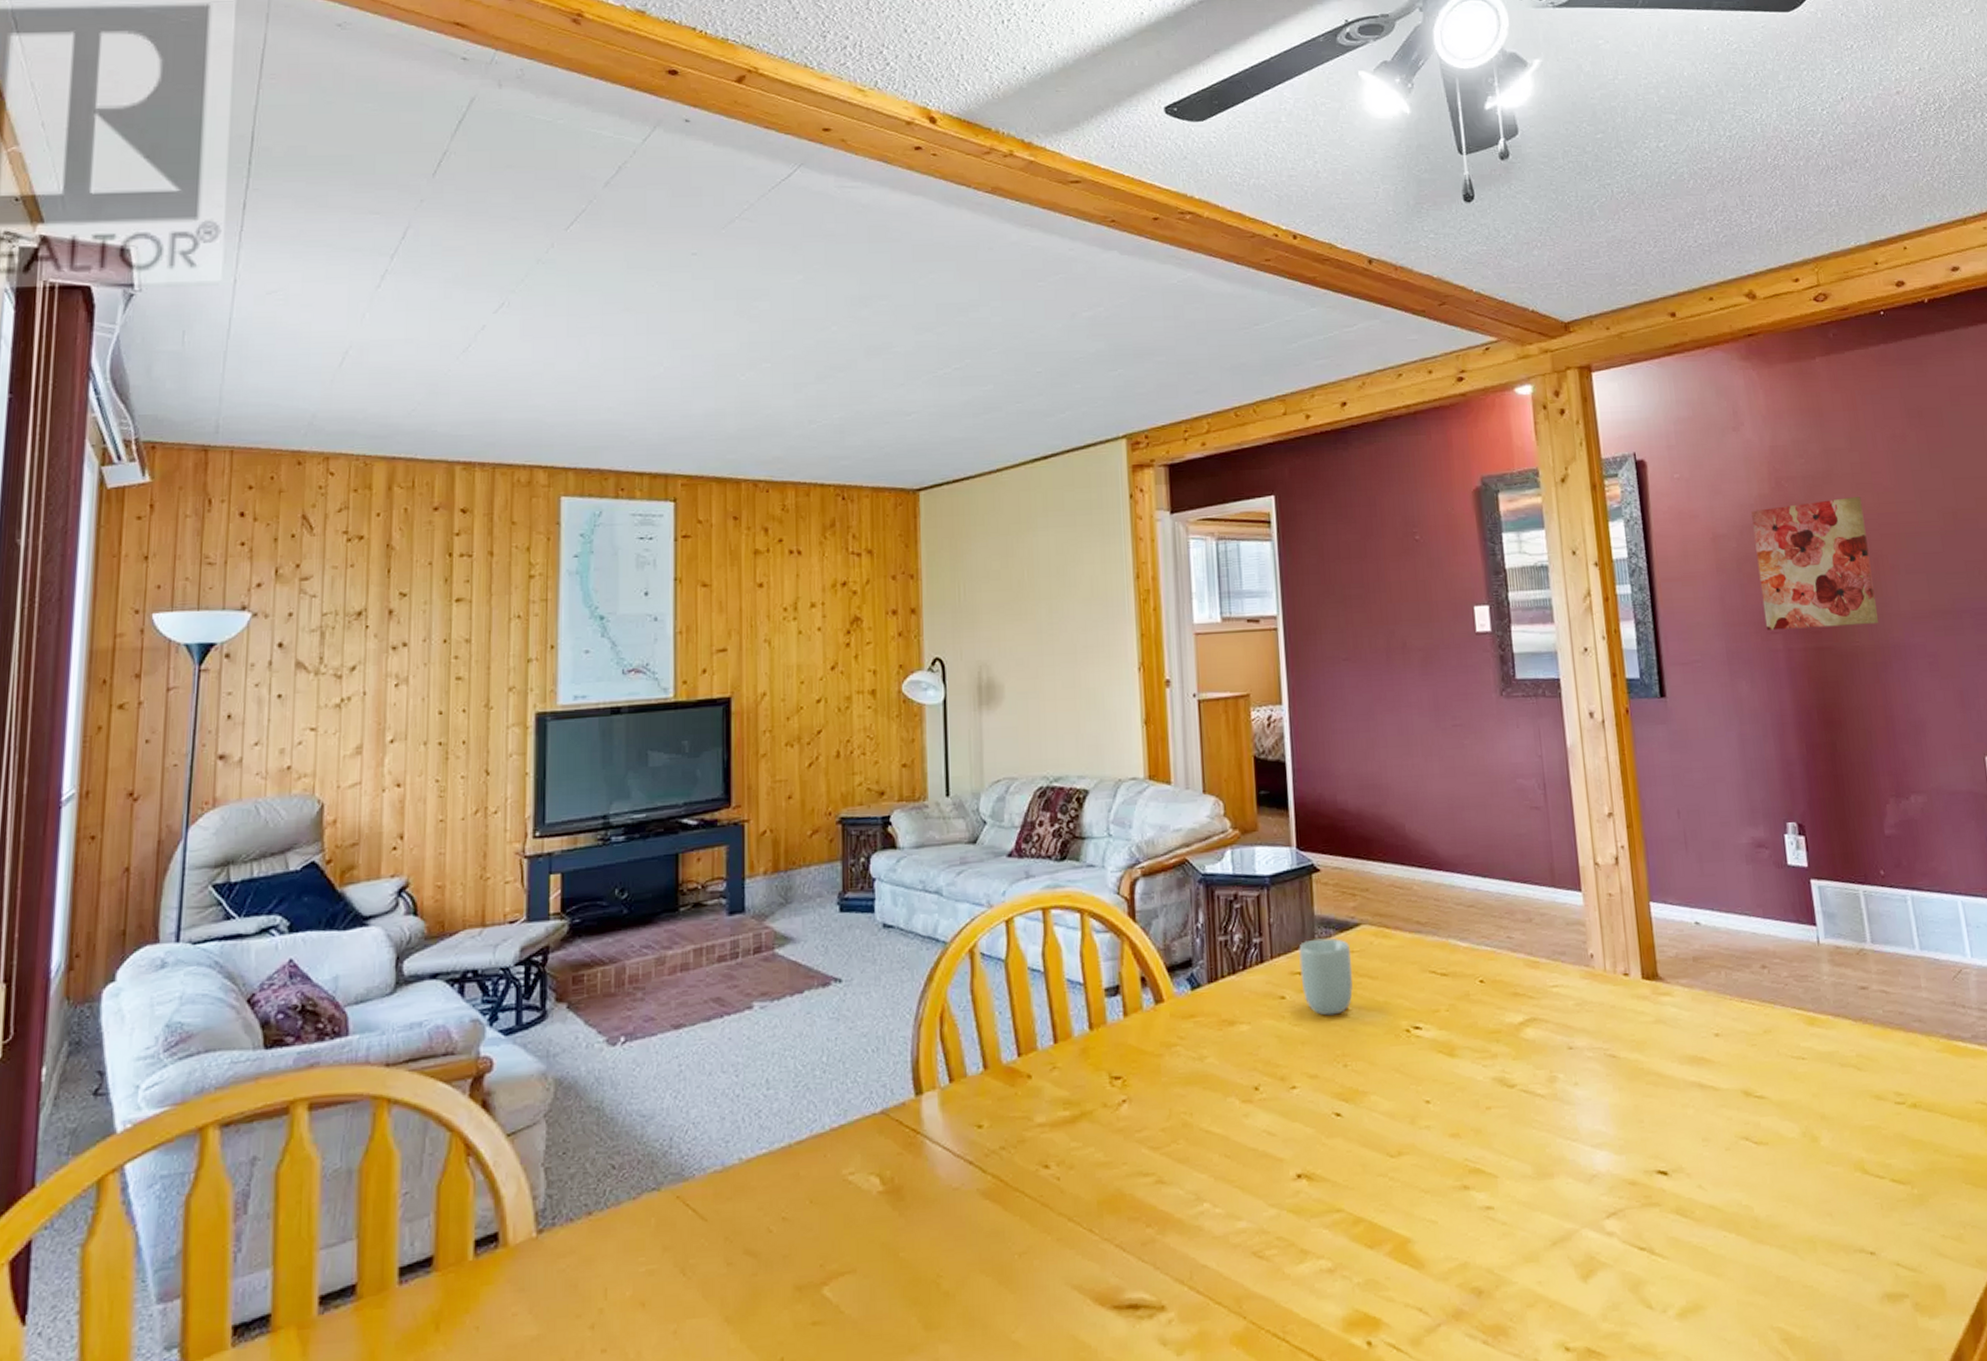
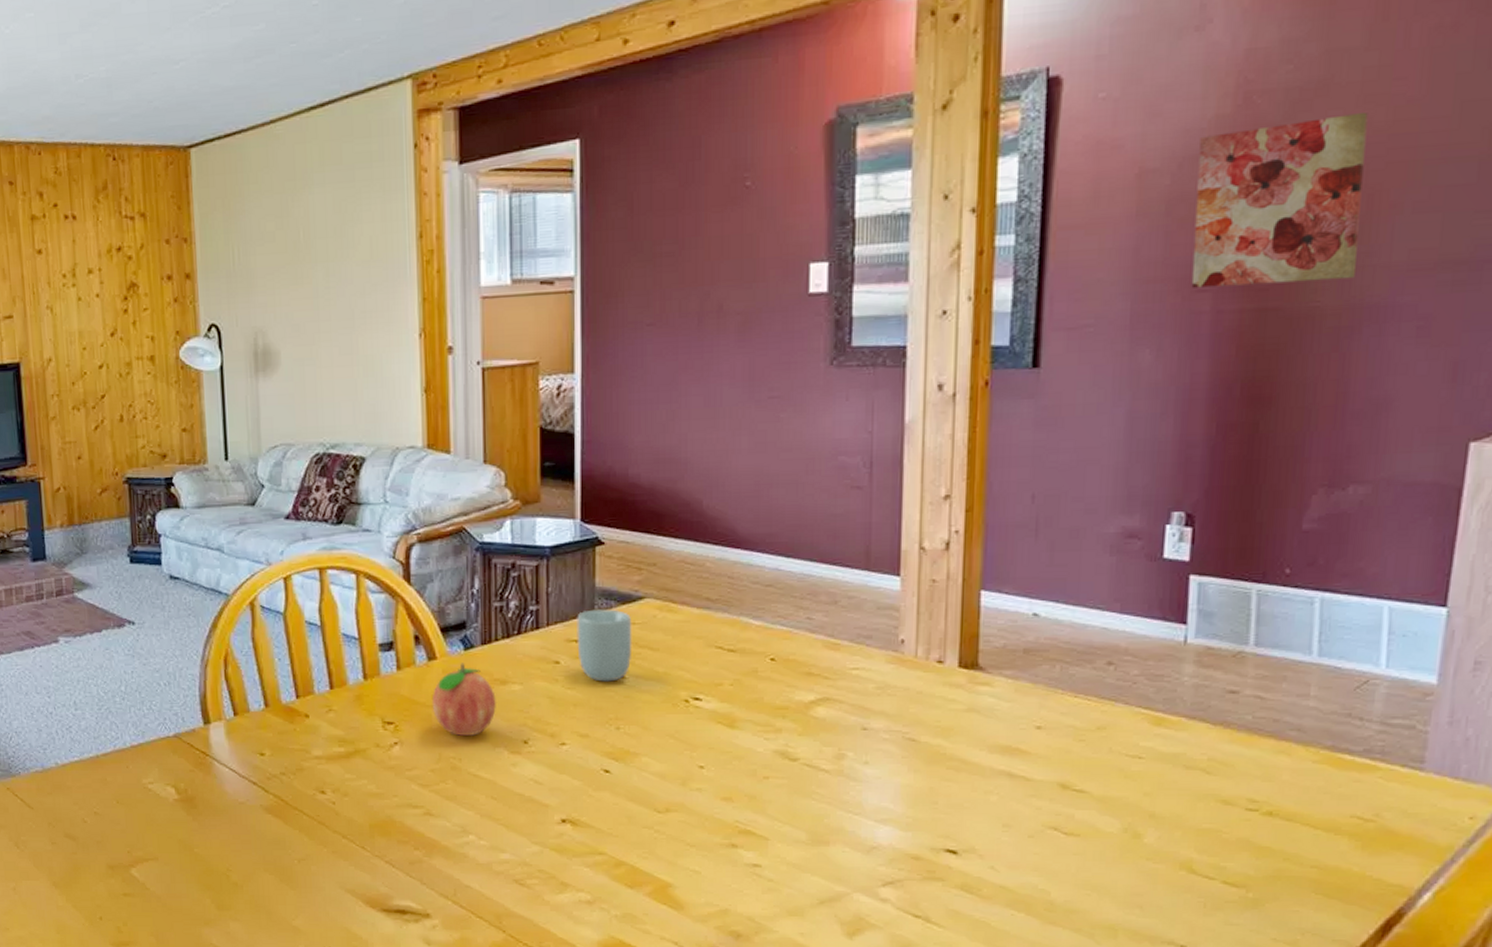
fruit: none [1160,1004,1226,1087] -> present [431,663,497,736]

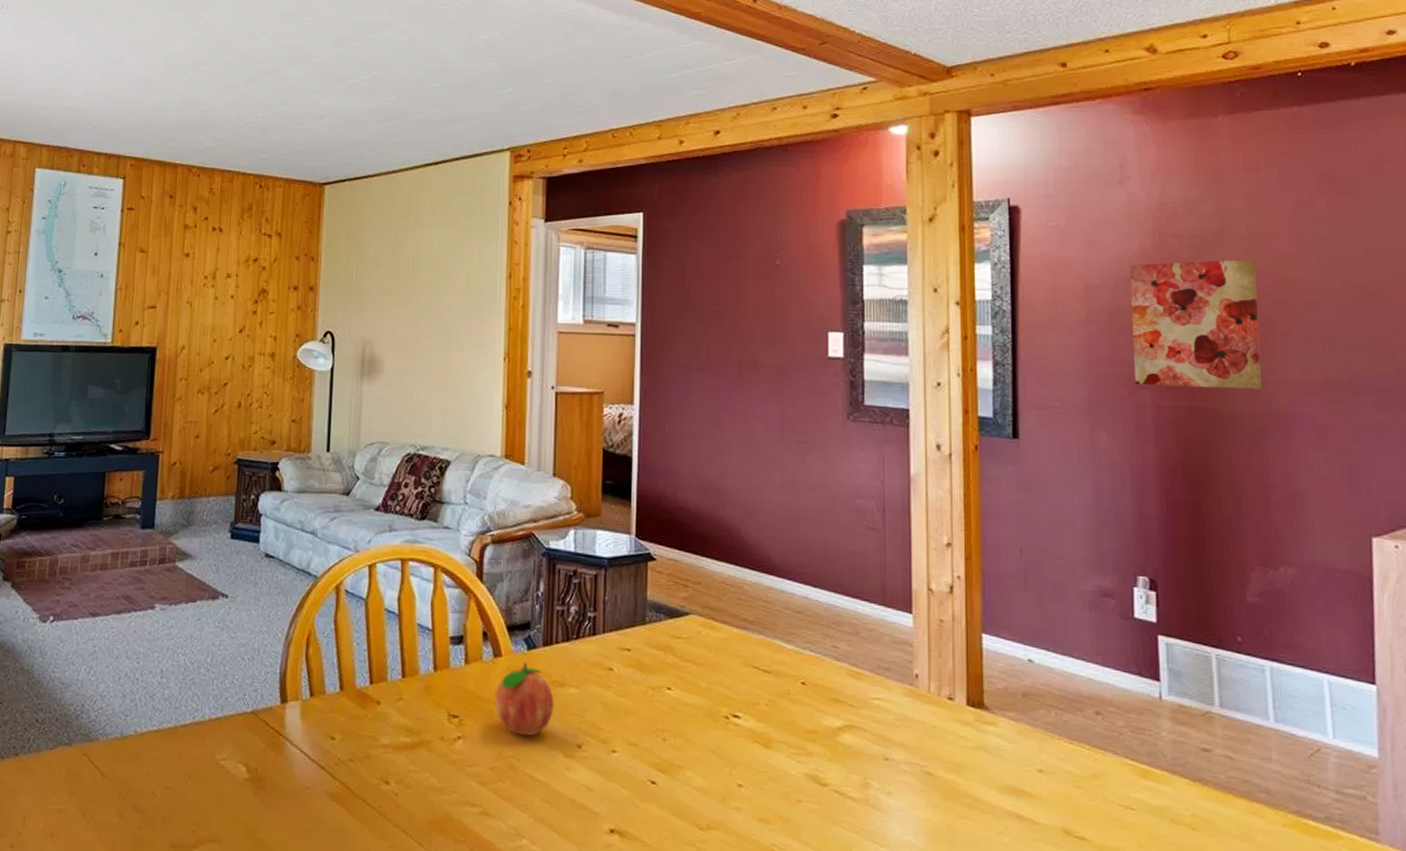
cup: present [577,609,632,682] -> none [629,621,679,693]

